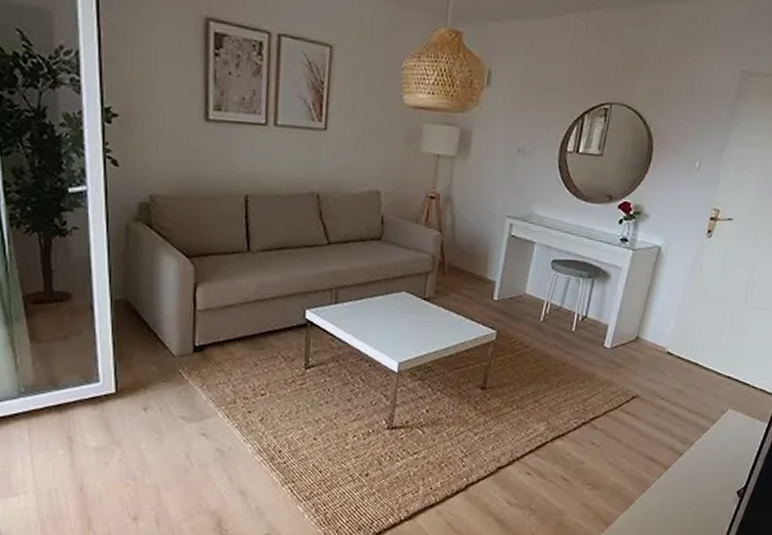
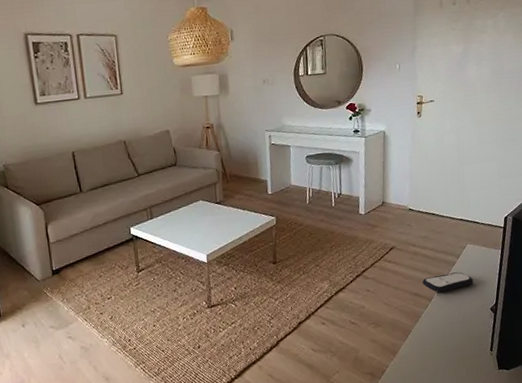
remote control: none [662,440,725,462] -> present [422,272,473,293]

